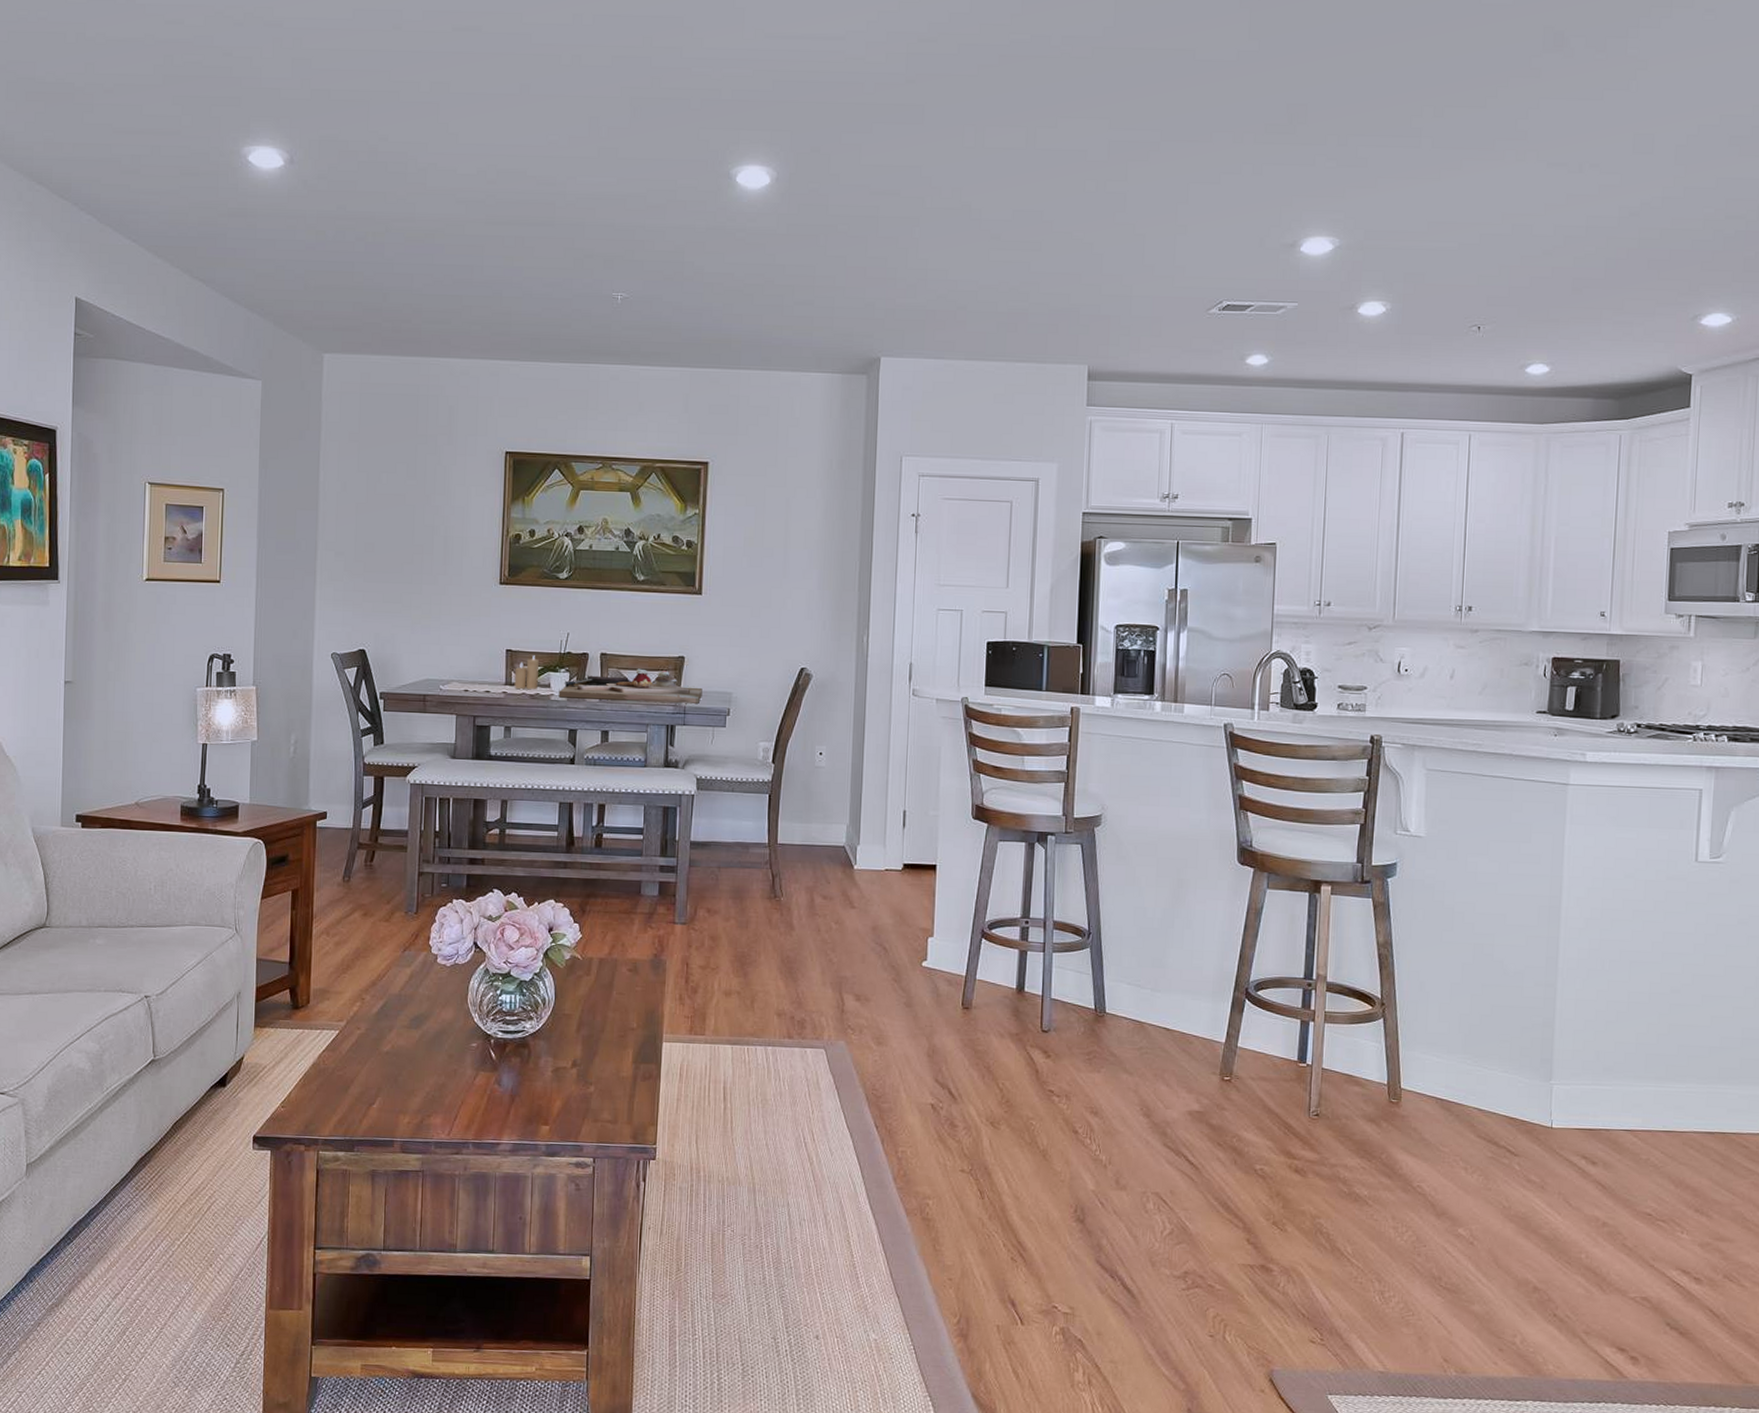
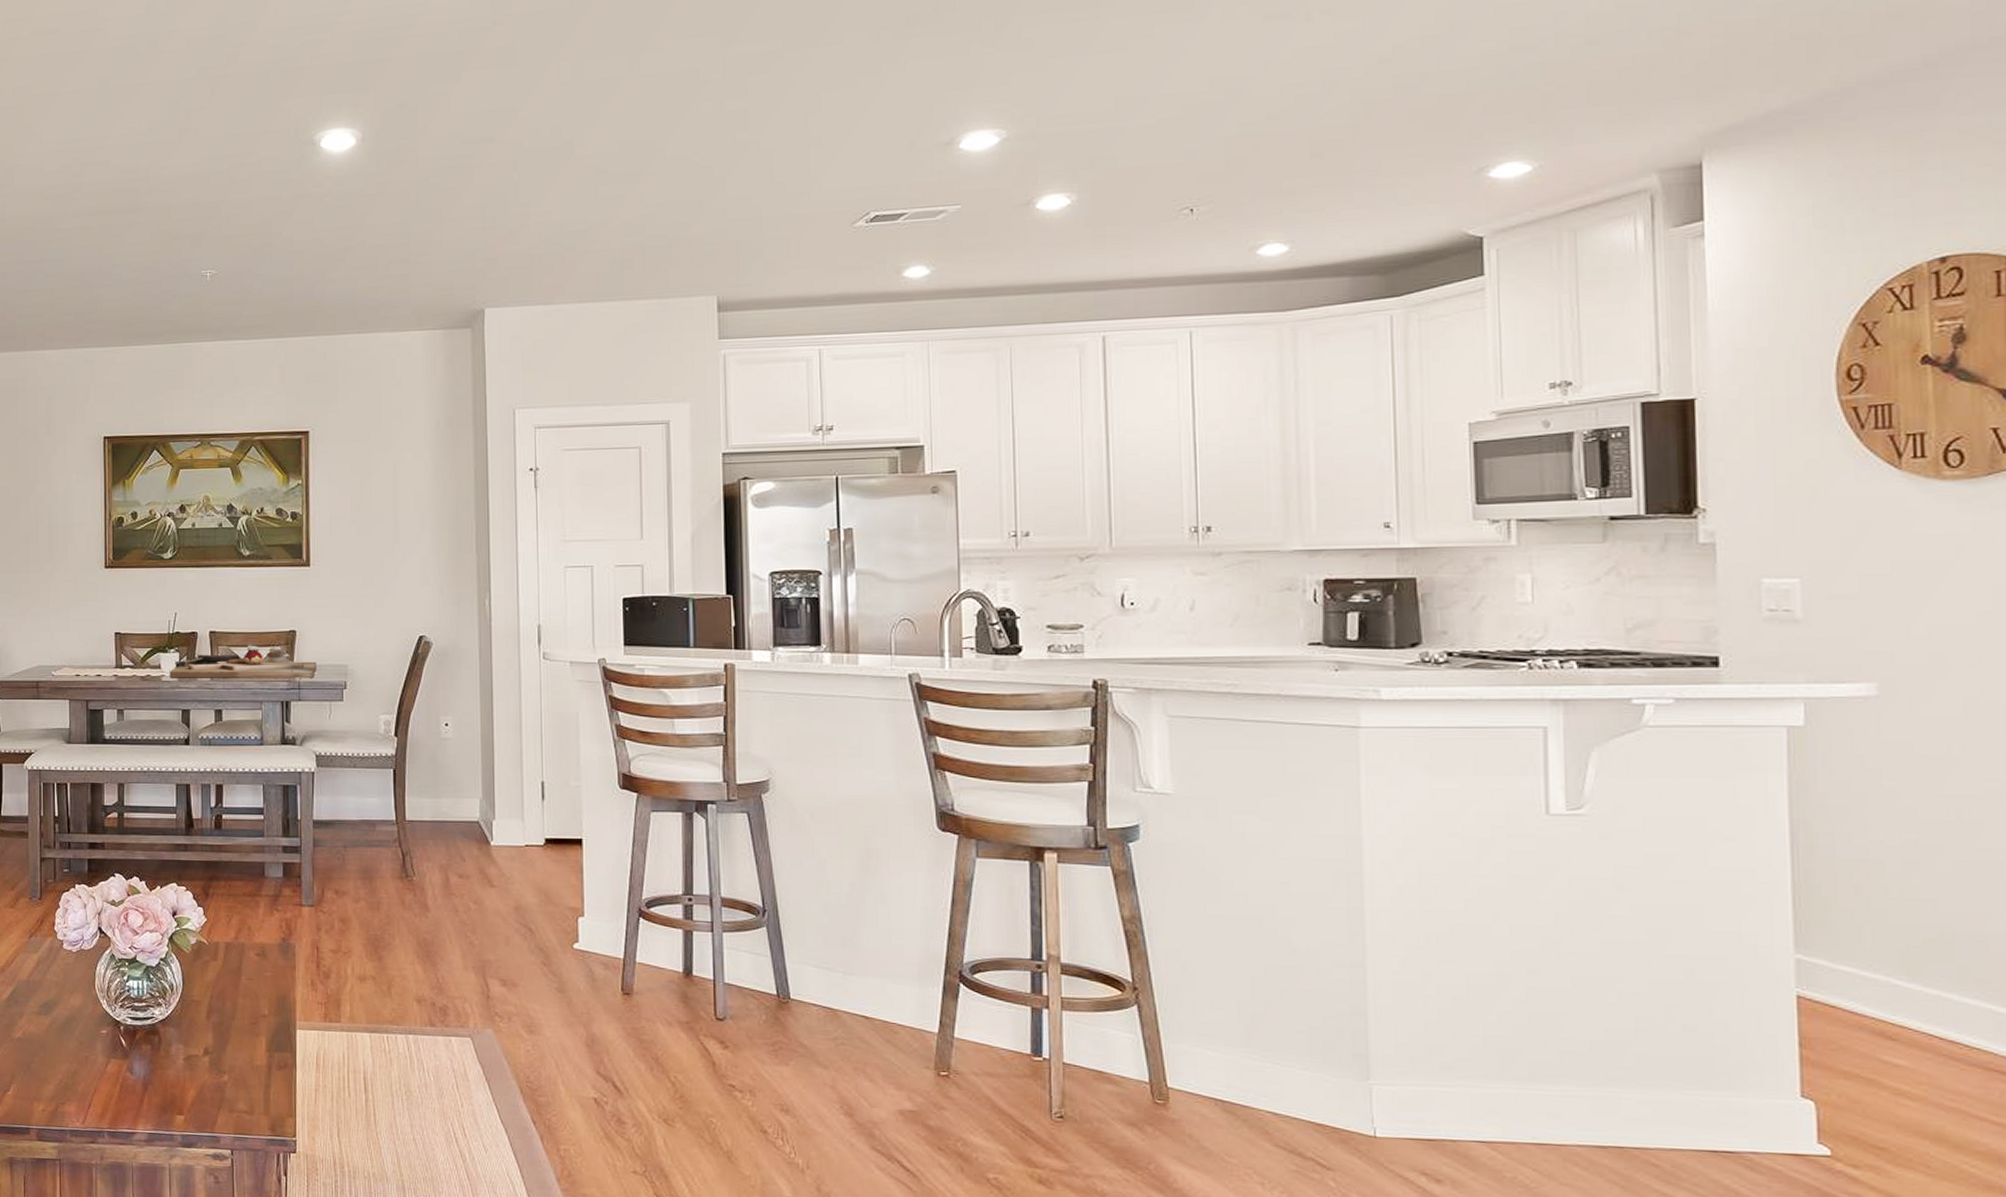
candle: present [514,655,540,690] -> none [124,637,149,672]

